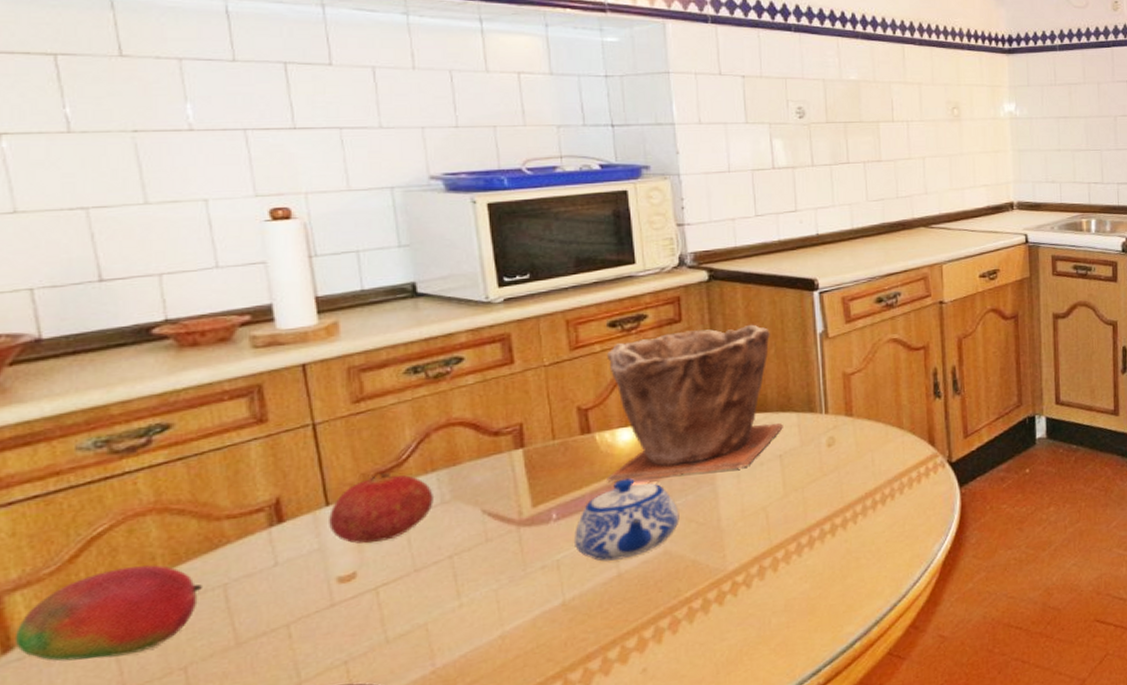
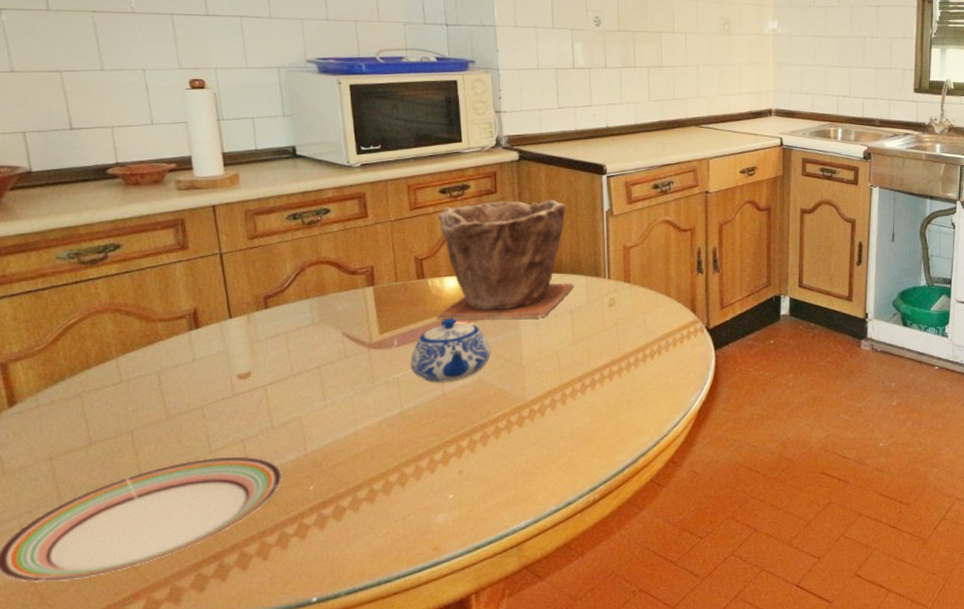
fruit: present [14,565,203,662] -> none [17,351,144,418]
fruit: present [329,472,435,544] -> none [232,296,308,351]

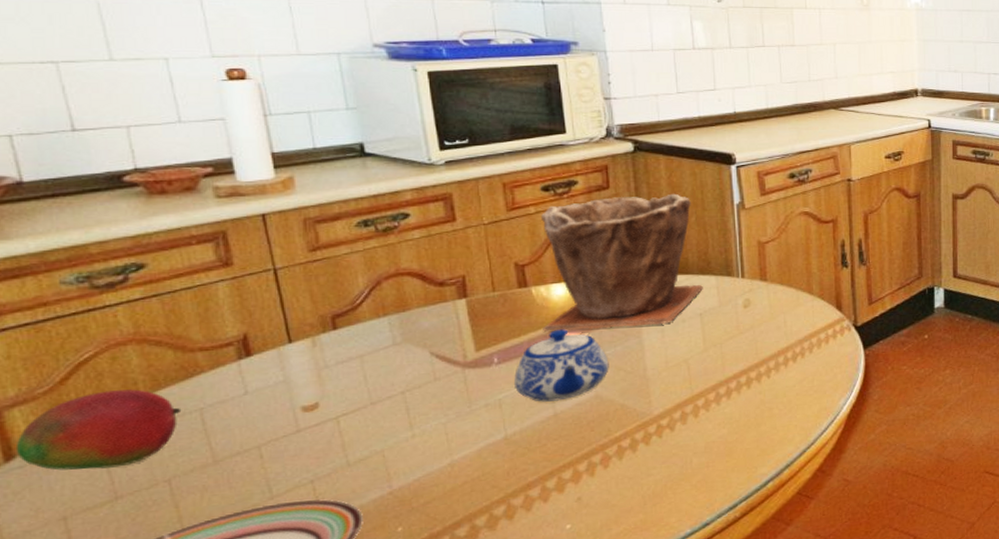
fruit: none [17,351,144,418] -> present [15,389,182,470]

